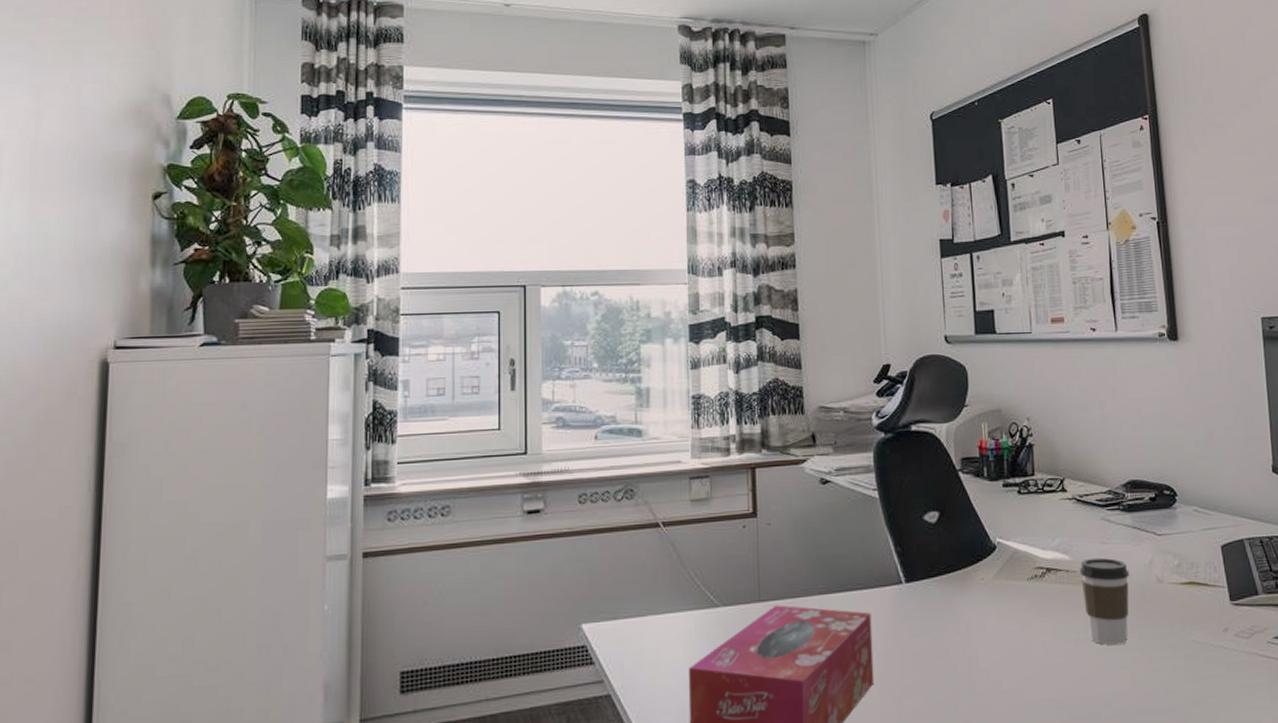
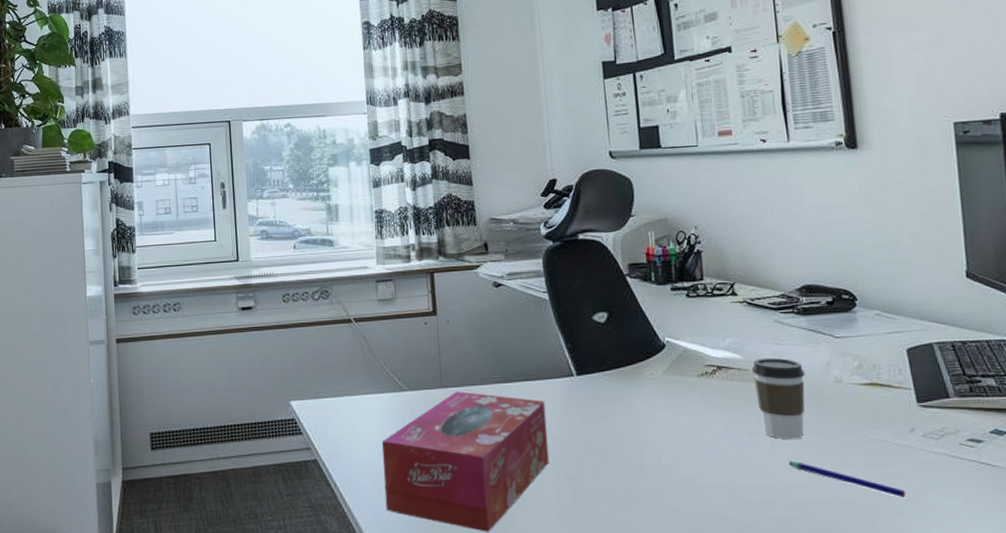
pen: none [1113,667,1221,702] -> present [788,460,906,498]

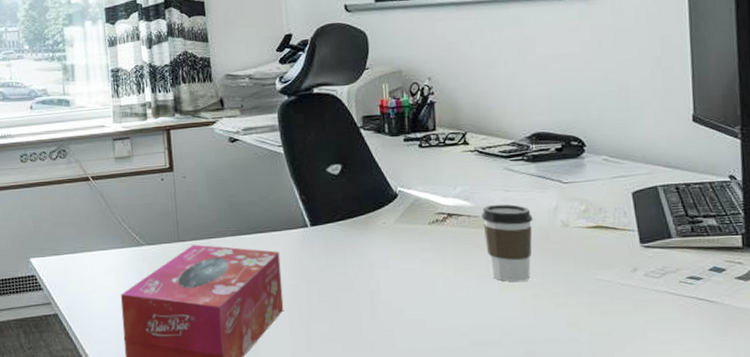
pen: present [788,460,906,498] -> none [515,302,627,335]

